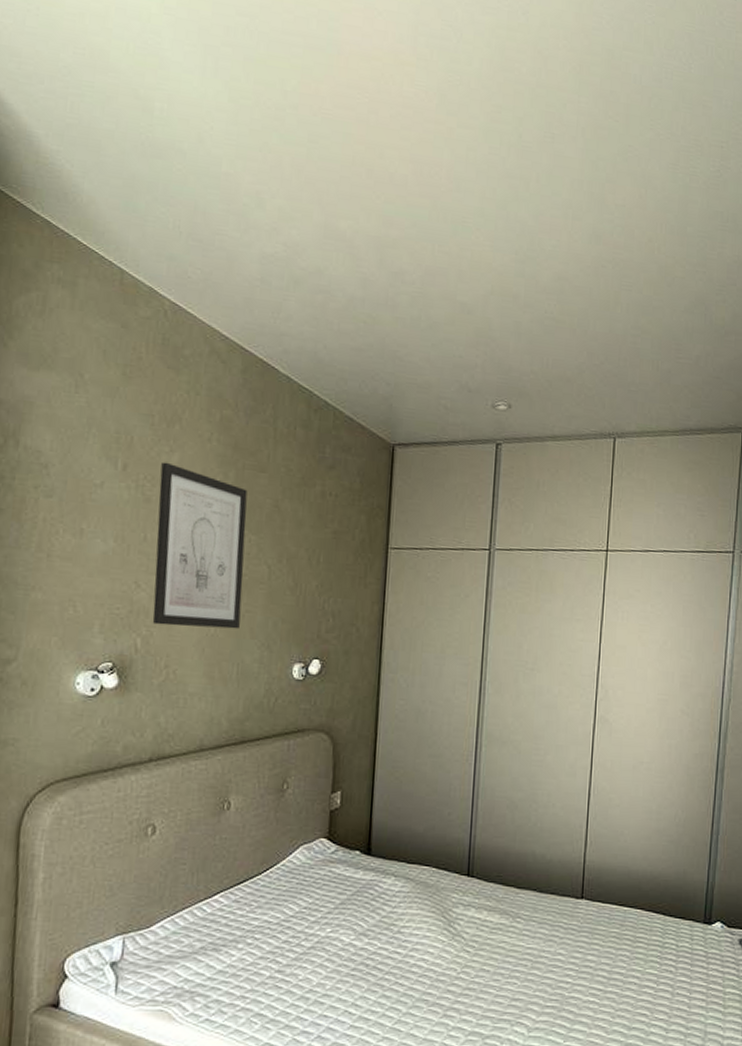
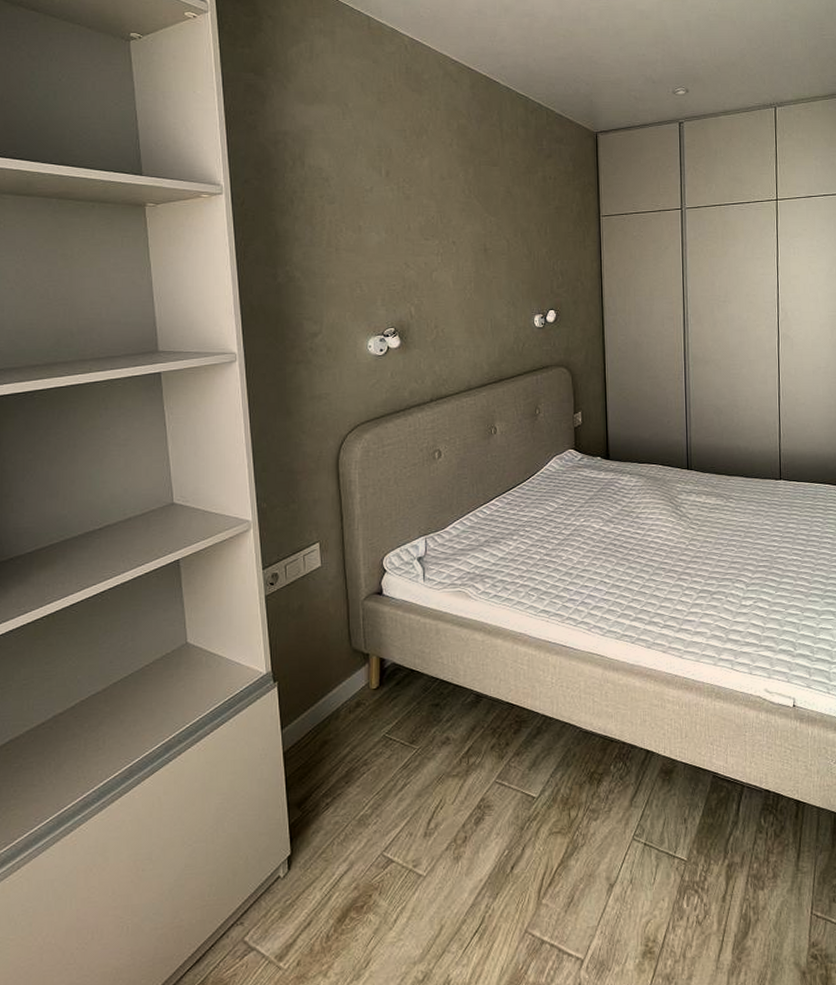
wall art: present [152,462,248,629] -> none [415,166,489,295]

